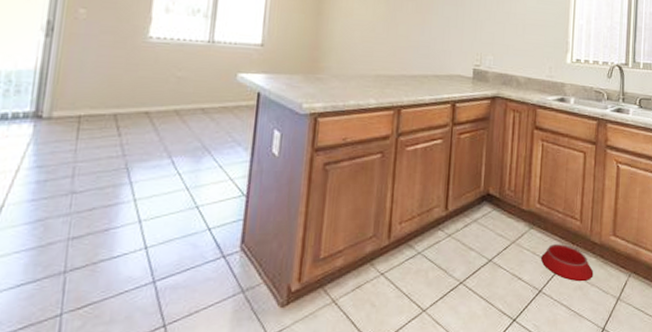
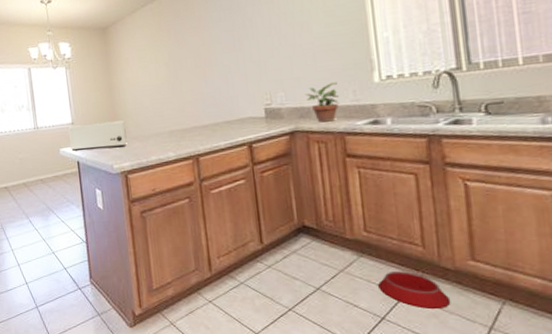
toaster: none [253,47,330,84] -> present [68,120,128,152]
potted plant: none [511,55,538,93] -> present [305,82,339,123]

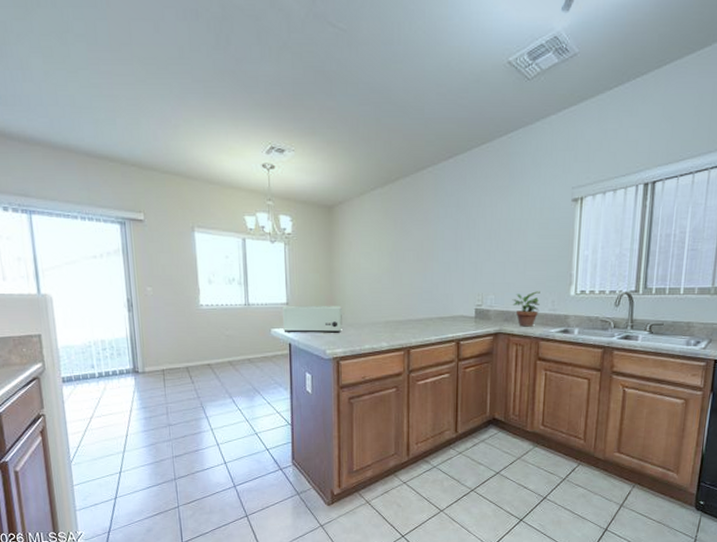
pet bowl: present [378,271,451,309] -> none [545,460,597,490]

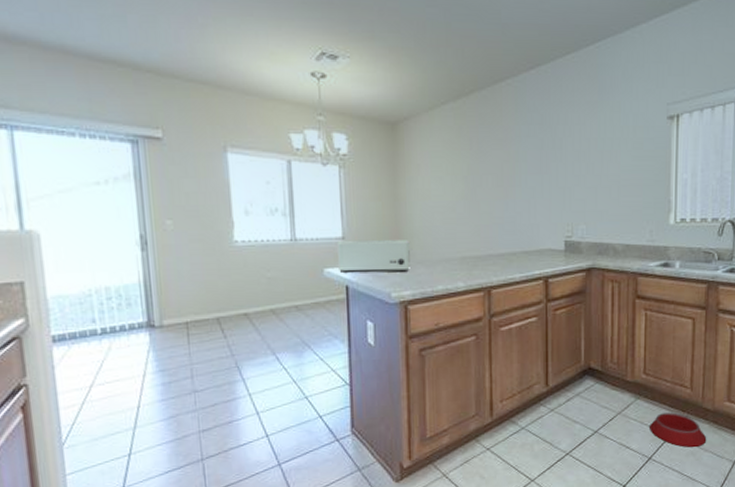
potted plant: present [512,291,540,327] -> none [606,220,637,261]
pet bowl: none [545,460,597,490] -> present [650,412,707,447]

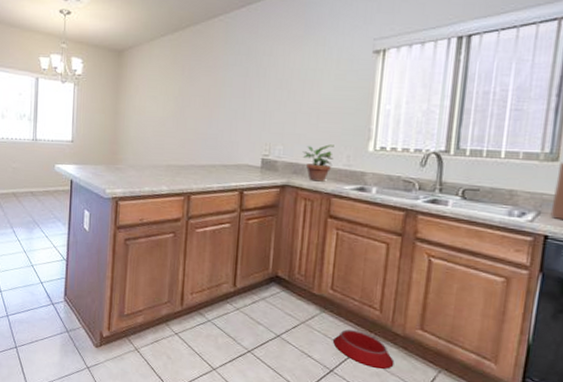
toaster: present [337,239,413,274] -> none [66,143,127,173]
potted plant: none [606,220,637,261] -> present [302,144,334,182]

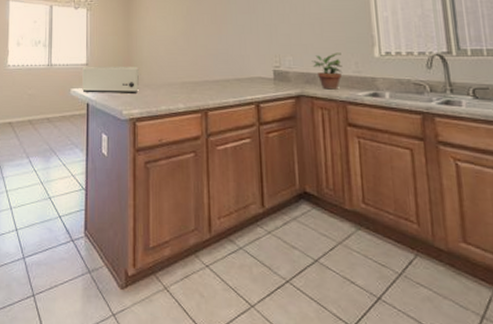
toaster: none [66,143,127,173] -> present [82,66,141,93]
pet bowl: present [333,329,394,369] -> none [375,248,445,292]

